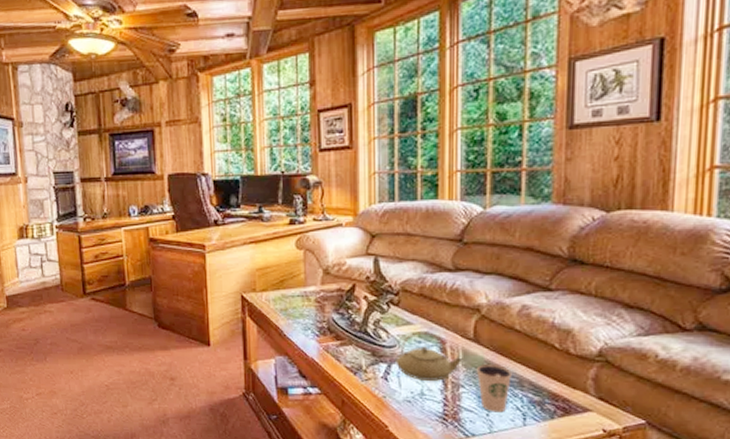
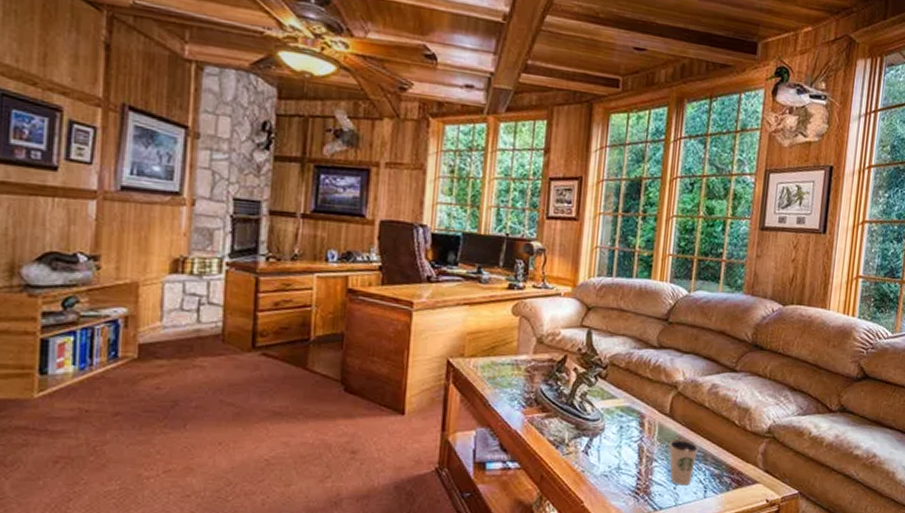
teapot: present [395,332,463,381] -> none [597,406,658,455]

